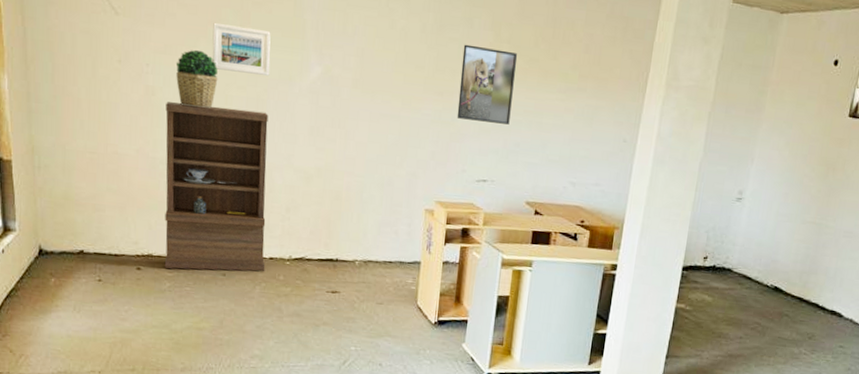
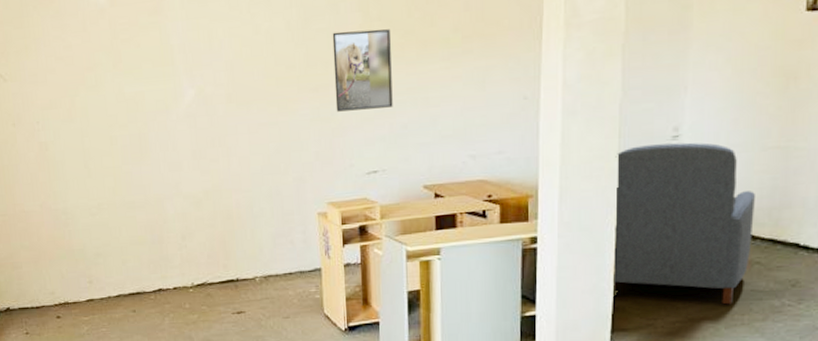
bookshelf: present [164,102,268,272] -> none [59,145,171,313]
potted plant: present [175,49,218,108] -> none [62,98,101,154]
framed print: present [212,22,271,76] -> none [89,65,147,113]
chair: none [674,200,792,347] -> present [615,142,755,305]

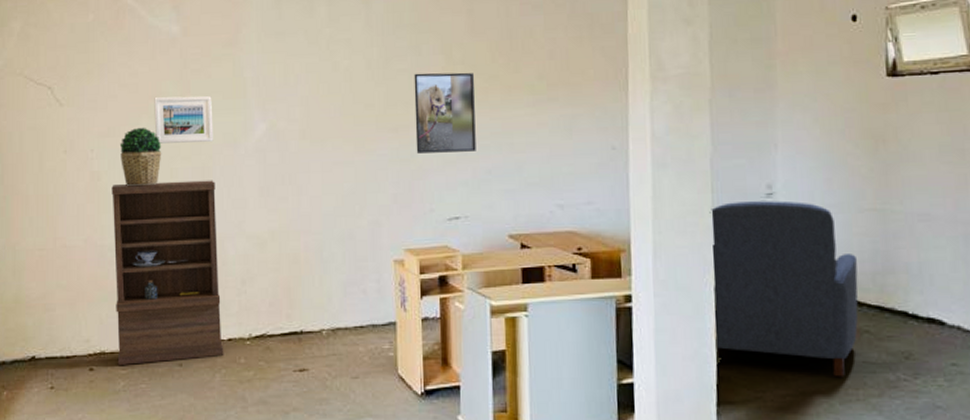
bookshelf: none [59,145,171,313] -> present [112,180,224,365]
potted plant: none [62,98,101,154] -> present [119,127,162,186]
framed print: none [89,65,147,113] -> present [154,95,214,144]

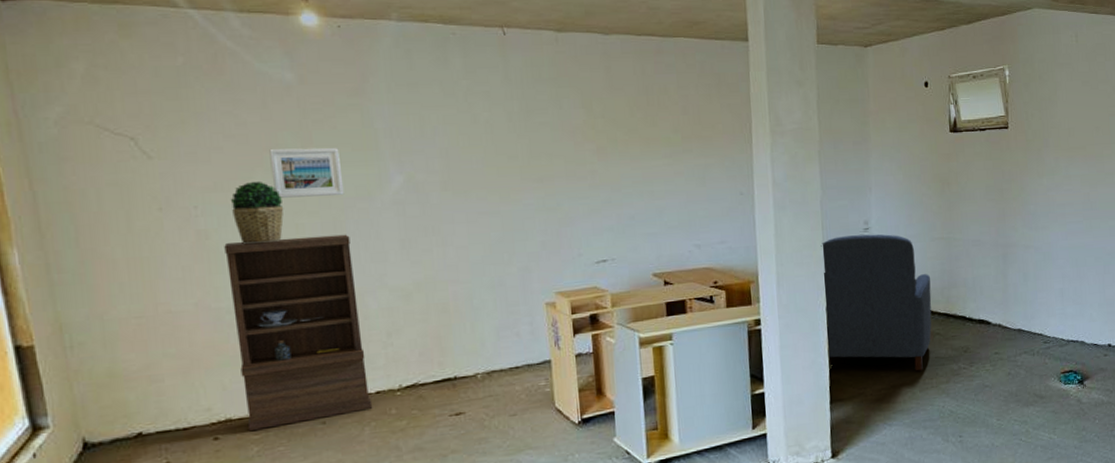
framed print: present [414,72,476,154] -> none [556,125,620,202]

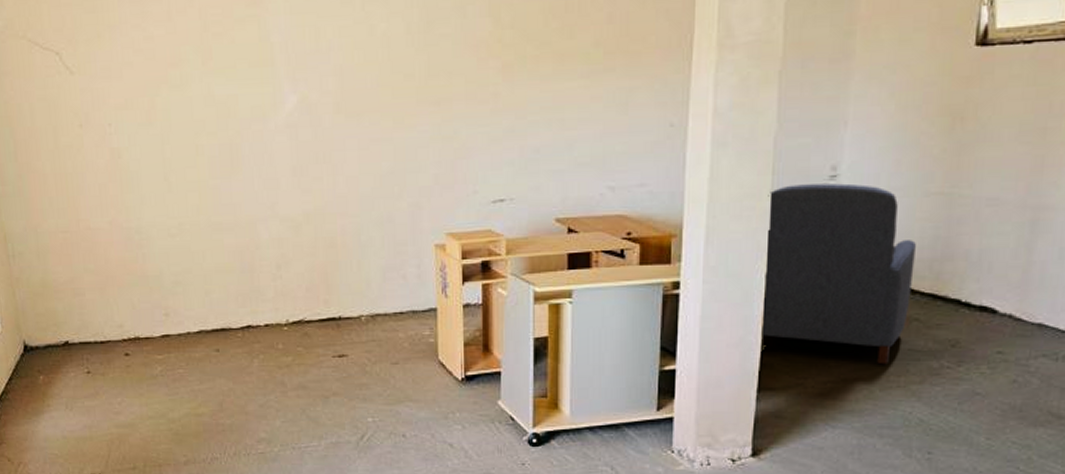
bookshelf: present [224,234,373,430] -> none [134,158,262,350]
potted plant: present [230,181,284,244] -> none [139,98,186,164]
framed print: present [269,147,344,198] -> none [173,63,241,117]

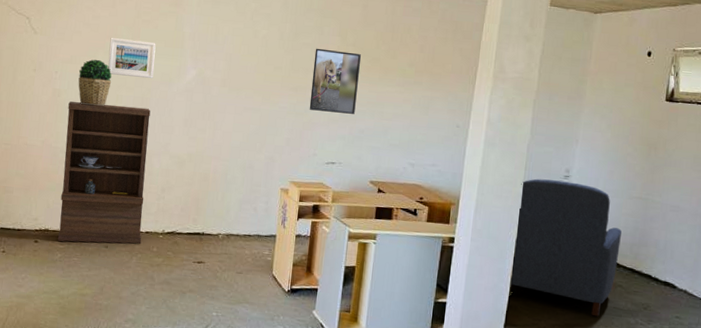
bookshelf: none [134,158,262,350] -> present [57,101,151,244]
potted plant: none [139,98,186,164] -> present [78,59,112,106]
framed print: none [173,63,241,117] -> present [108,37,156,78]
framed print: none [458,38,525,130] -> present [309,48,362,114]

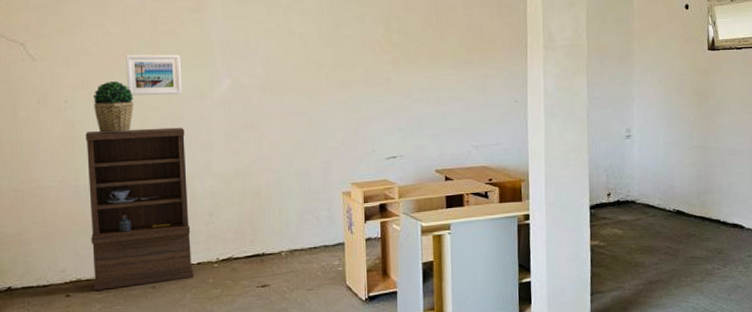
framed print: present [309,48,362,114] -> none [358,39,410,105]
chair: present [510,178,622,317] -> none [586,141,688,269]

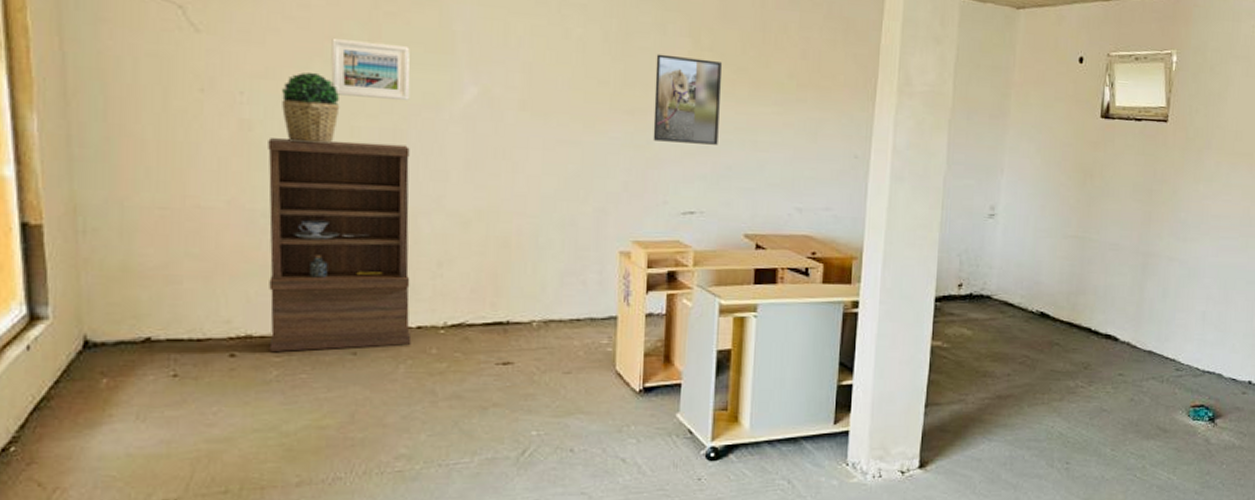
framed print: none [358,39,410,105] -> present [653,54,723,145]

